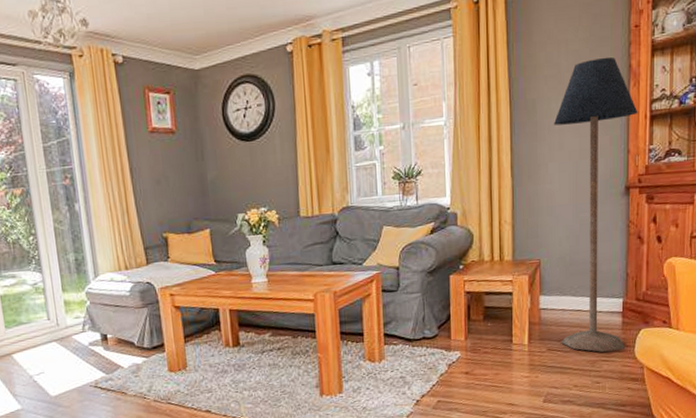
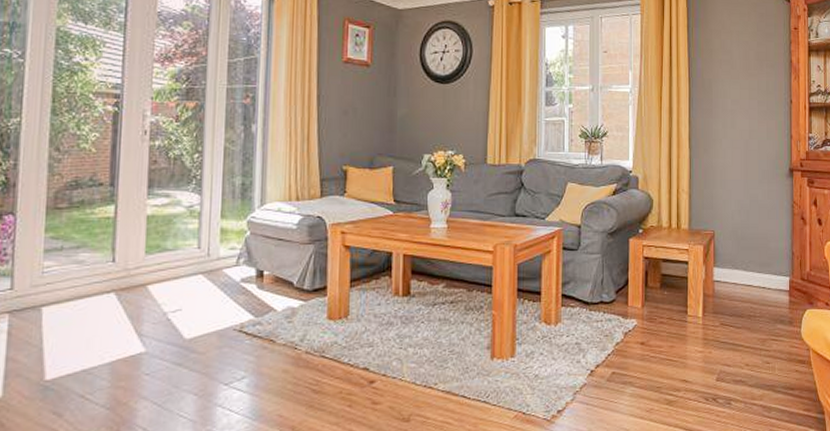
floor lamp: present [553,57,638,352] -> none [726,51,799,331]

